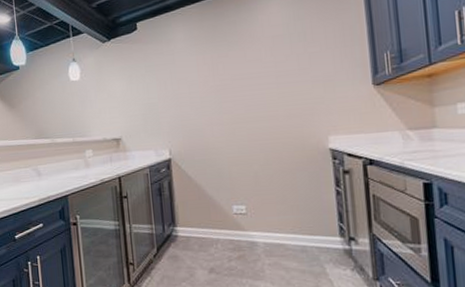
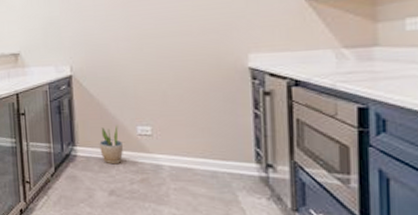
potted plant: none [198,206,221,243] -> present [99,126,123,165]

